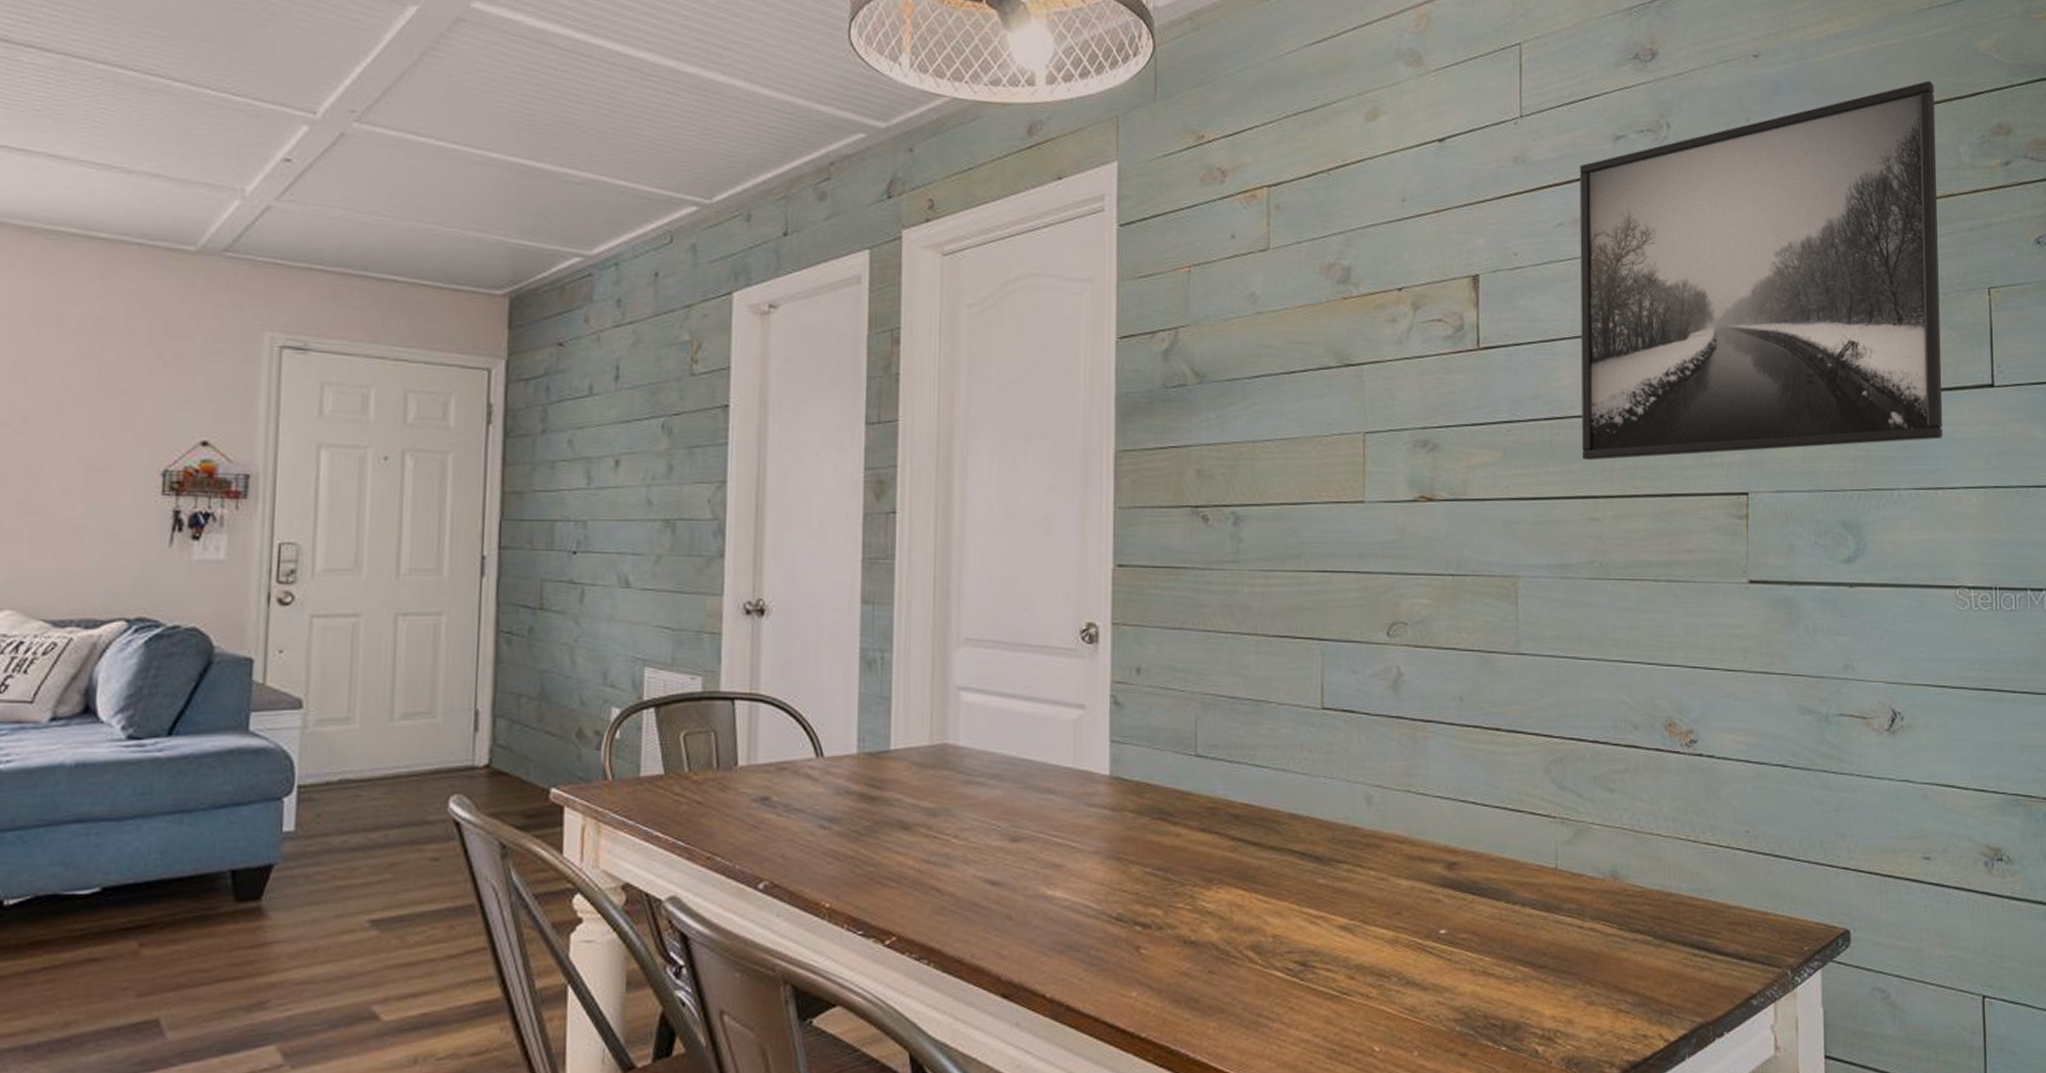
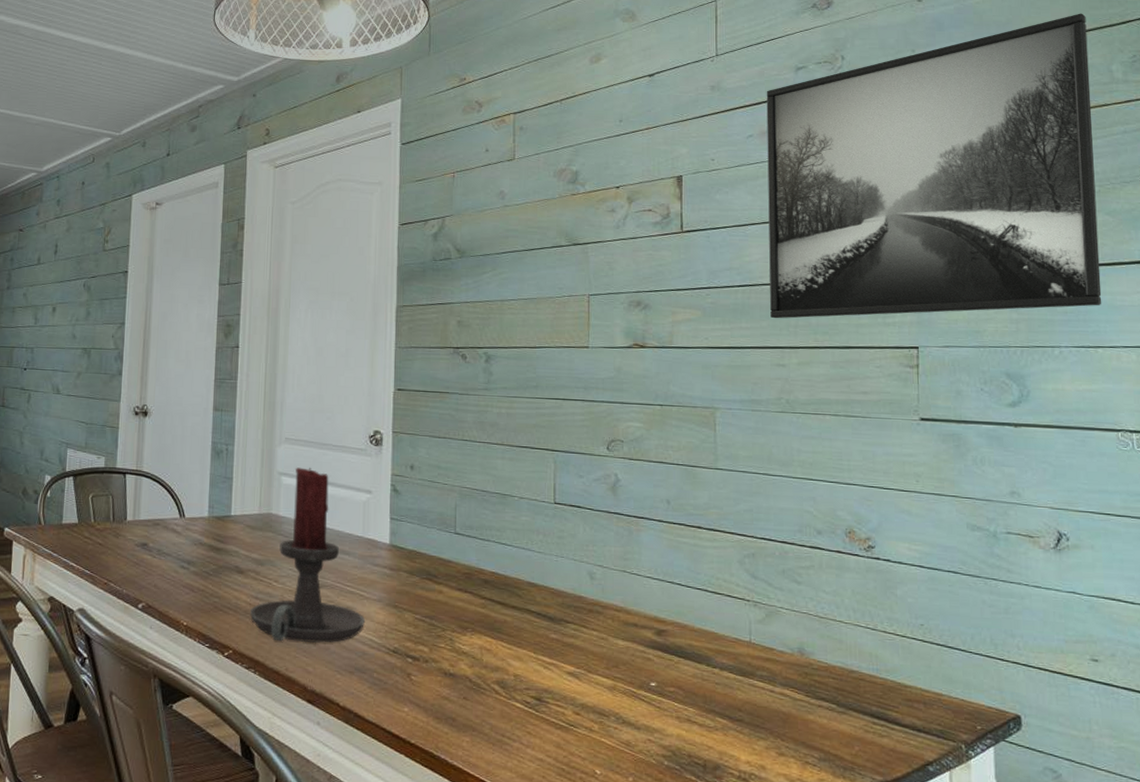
candle holder: none [920,678,1079,919] -> present [250,467,366,644]

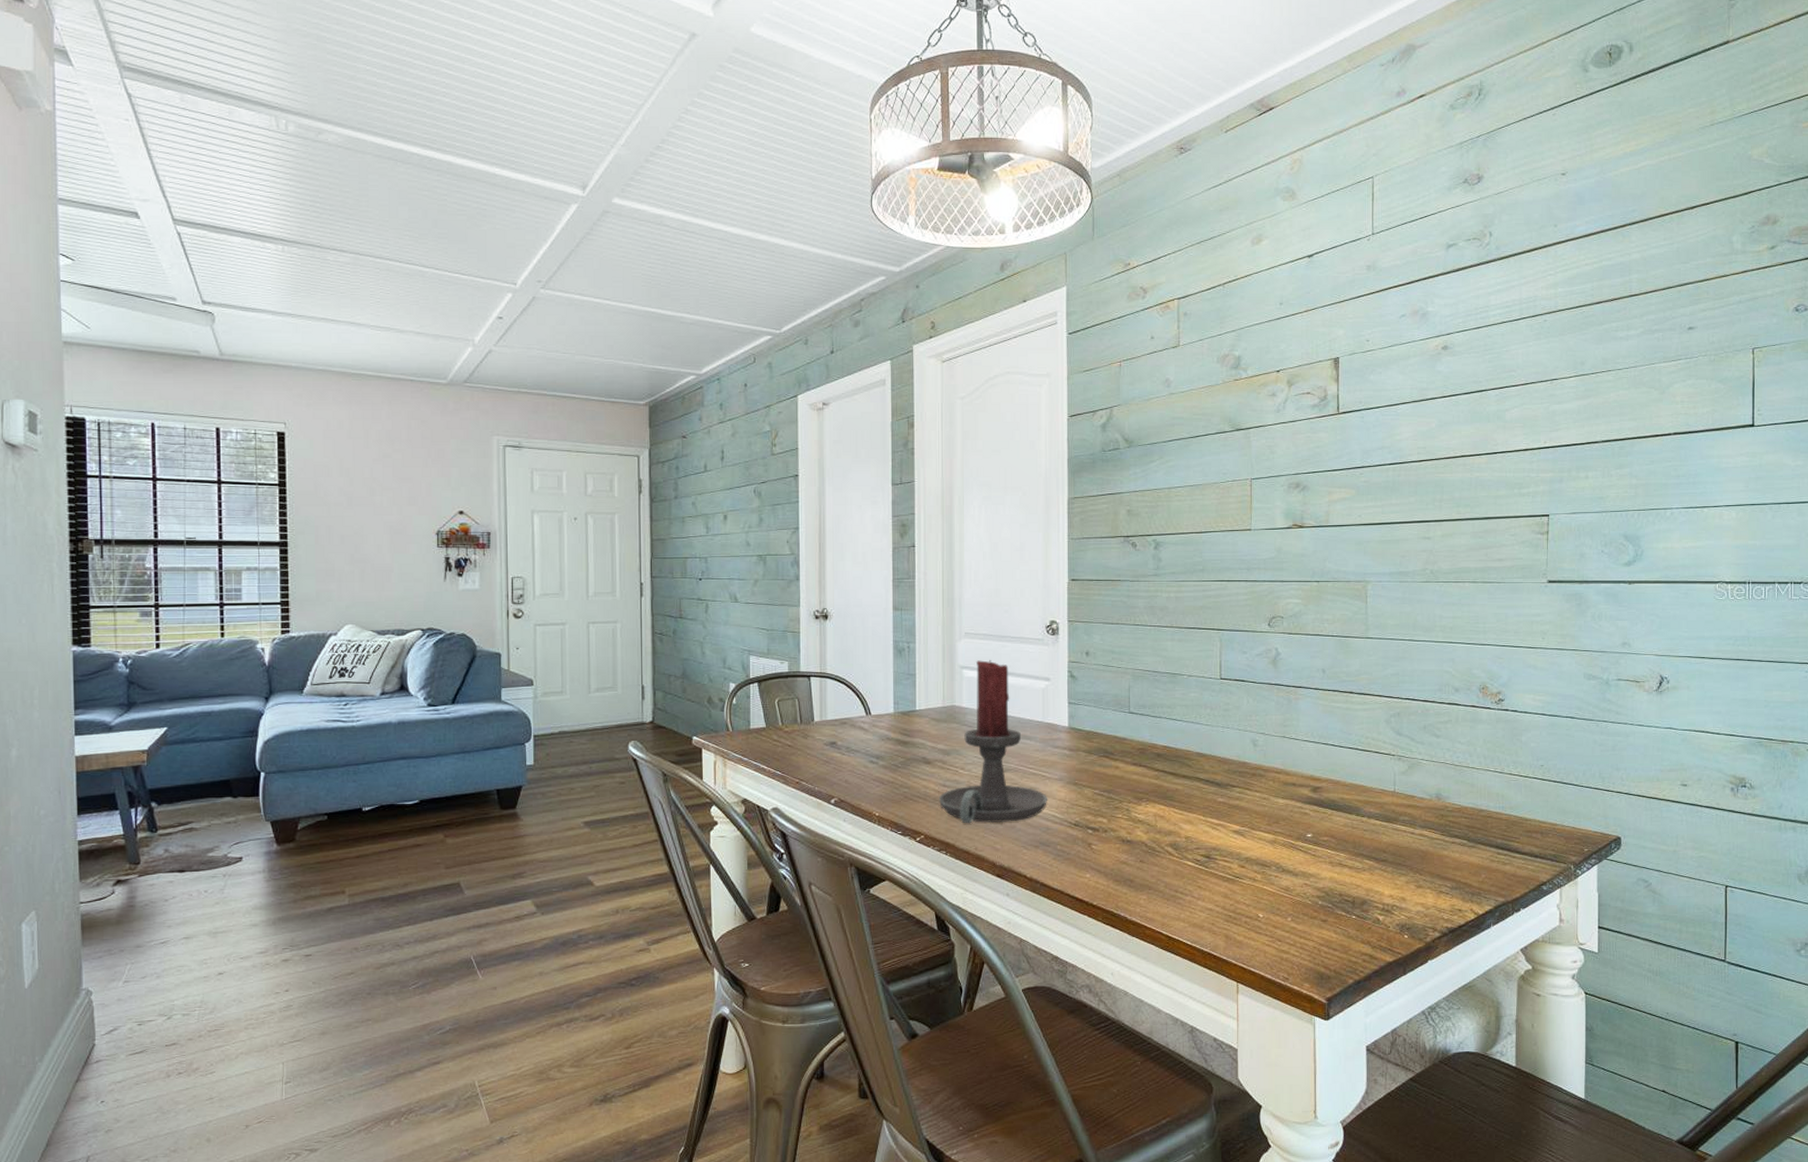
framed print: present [766,13,1102,319] -> none [1418,184,1713,494]

